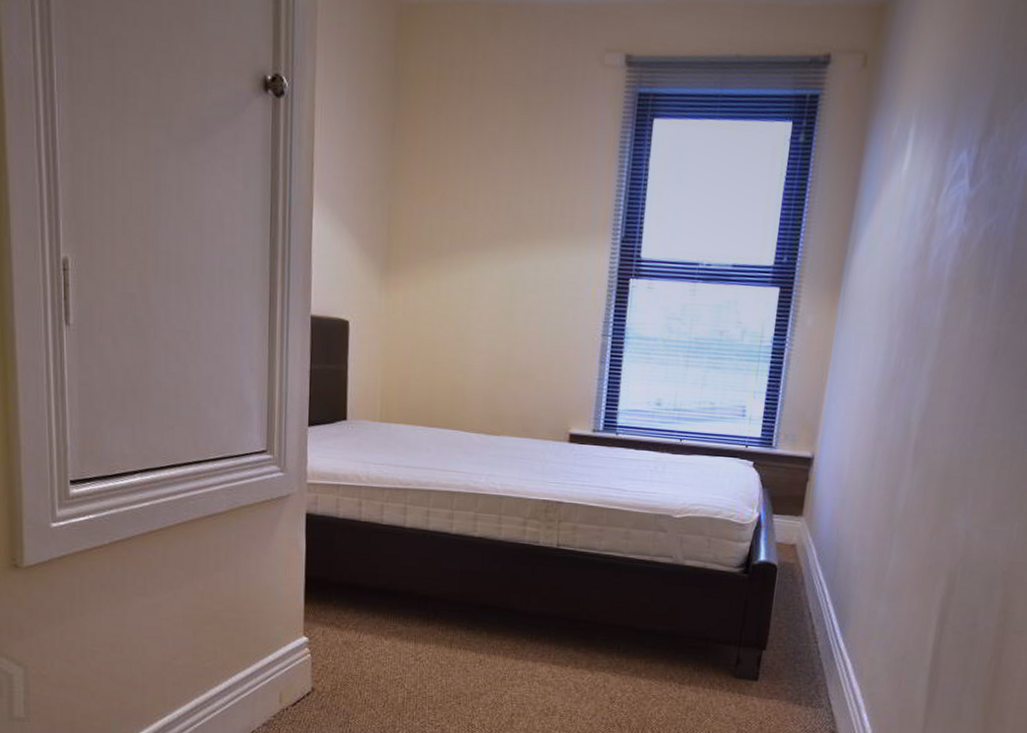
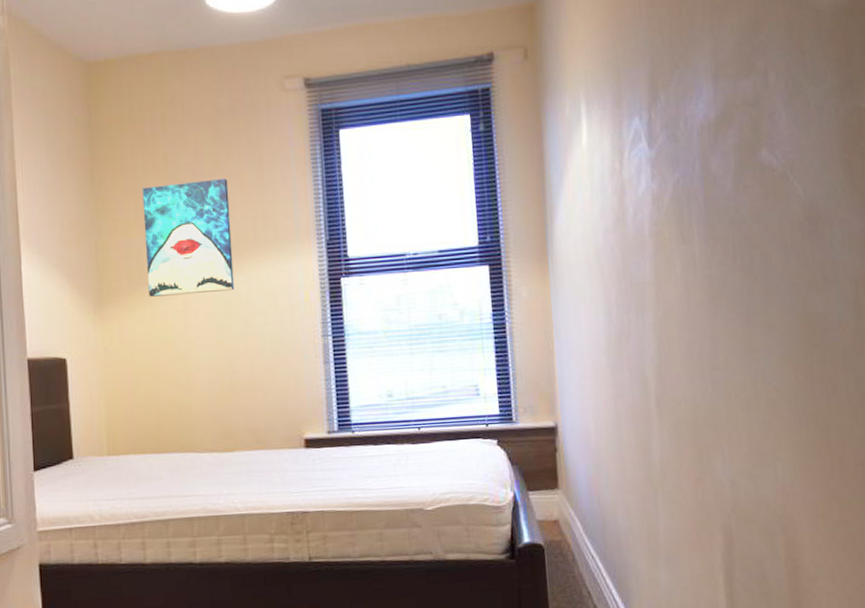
wall art: none [437,153,531,276] -> present [142,178,235,297]

